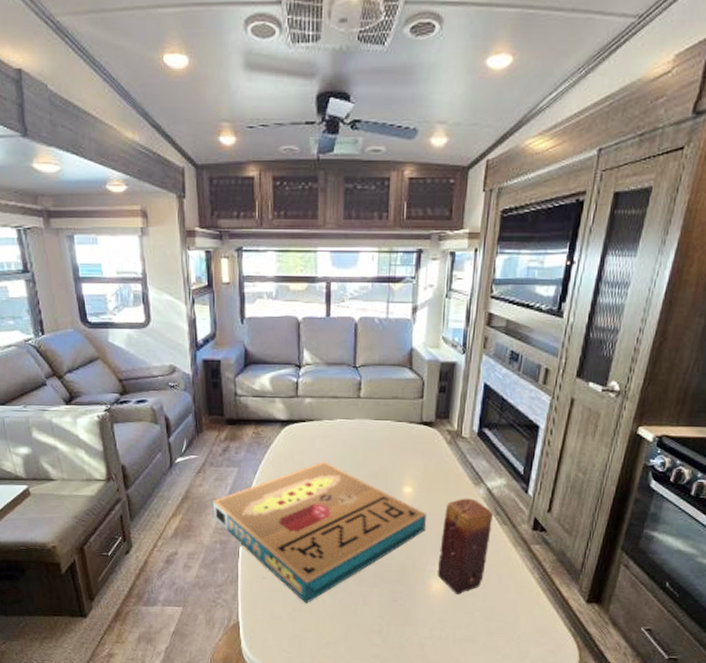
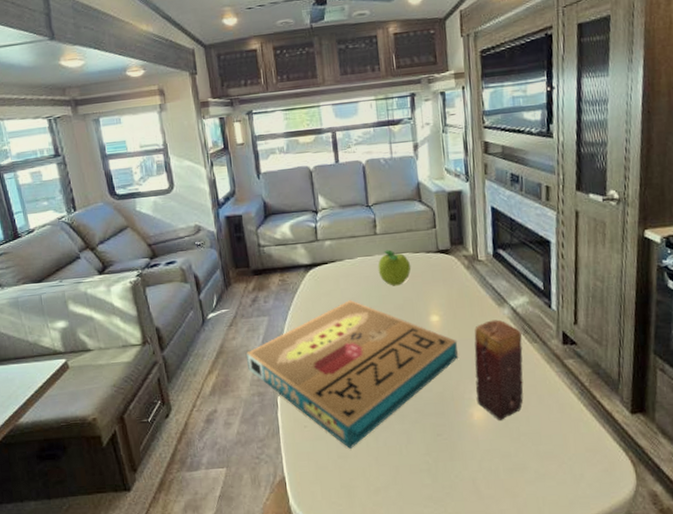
fruit: none [357,415,392,453] -> present [378,249,412,286]

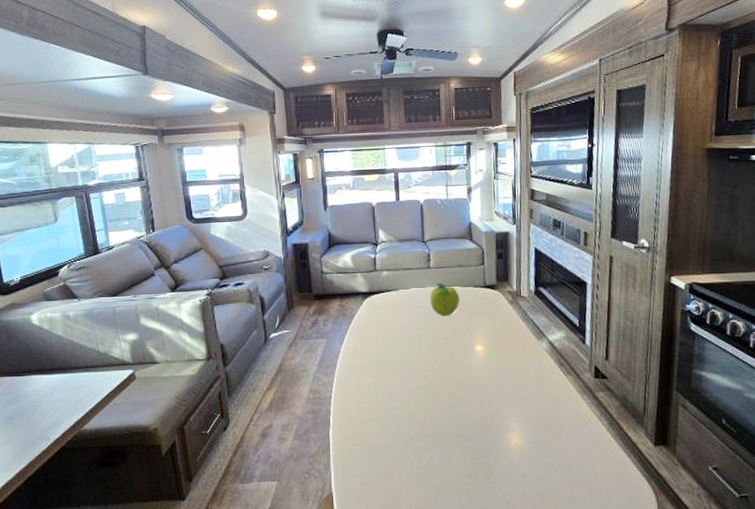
pizza box: present [247,300,458,449] -> none [304,327,499,468]
candle: present [474,319,524,421] -> none [513,352,558,447]

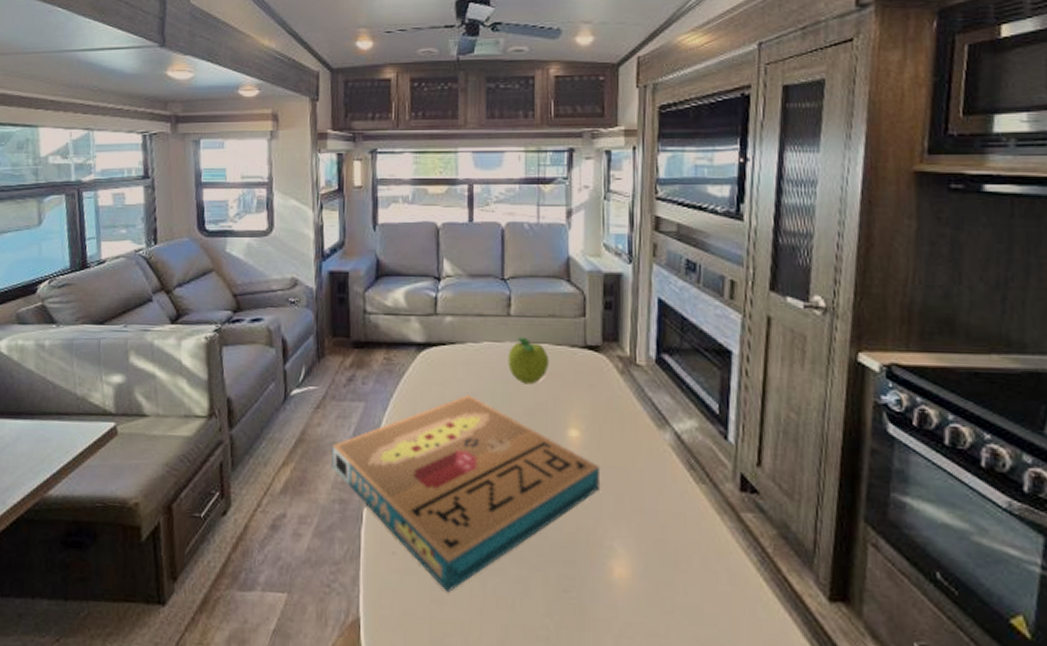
pizza box: none [304,327,499,468] -> present [332,395,601,592]

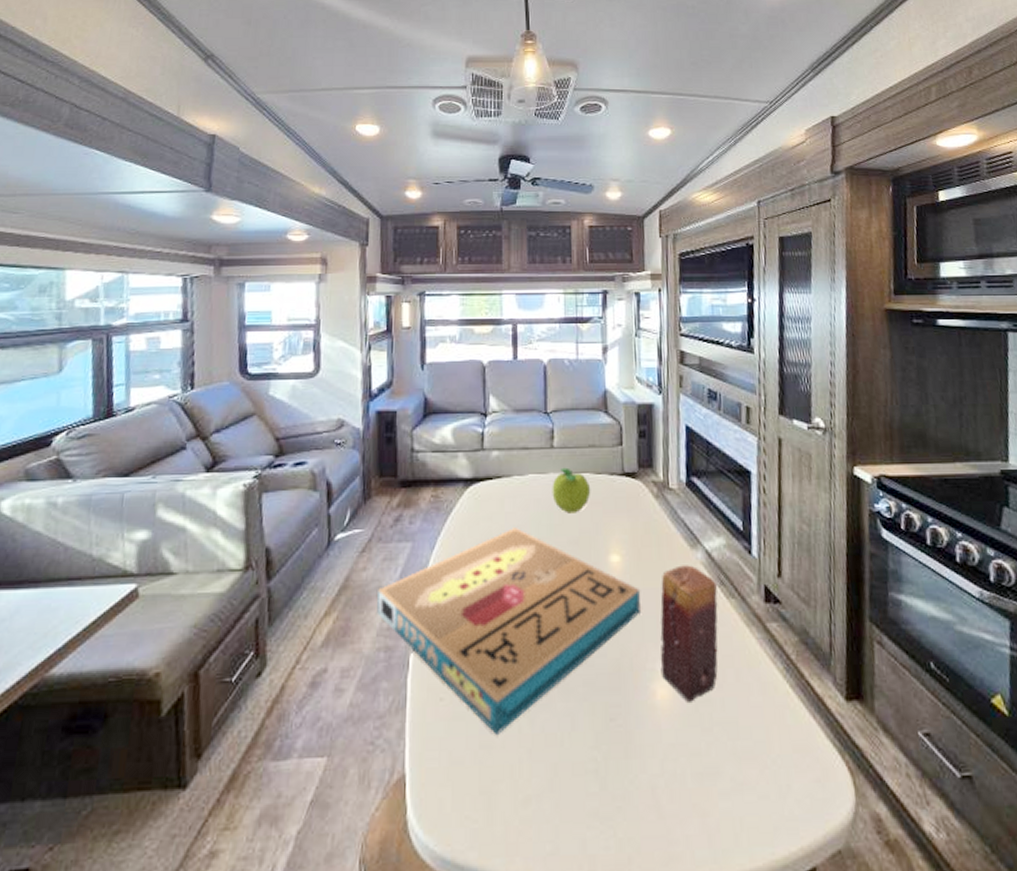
candle: none [619,445,686,584] -> present [660,565,718,702]

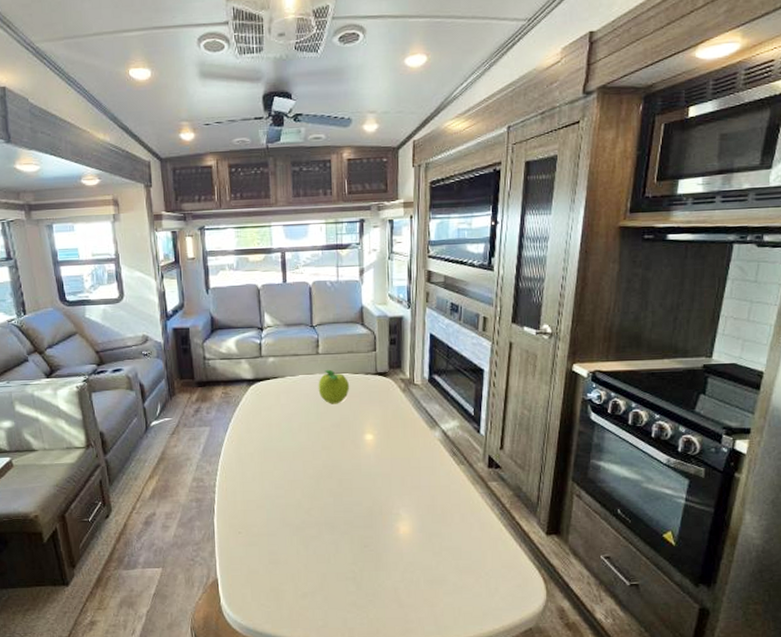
pizza box: present [377,528,641,735] -> none [187,415,389,555]
candle: present [660,565,718,702] -> none [403,441,450,535]

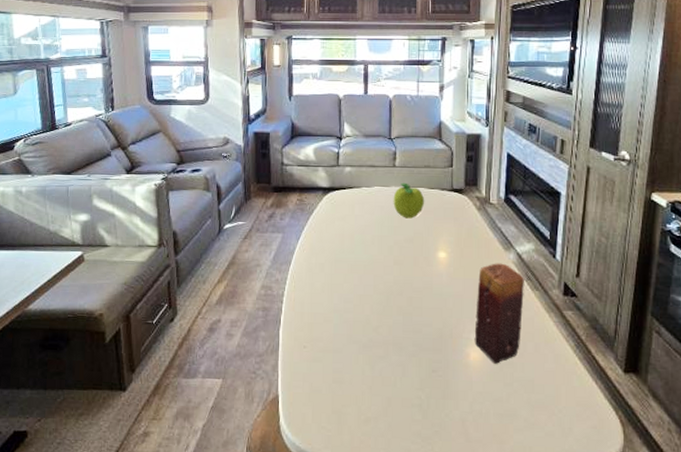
candle: none [403,441,450,535] -> present [474,263,524,364]

